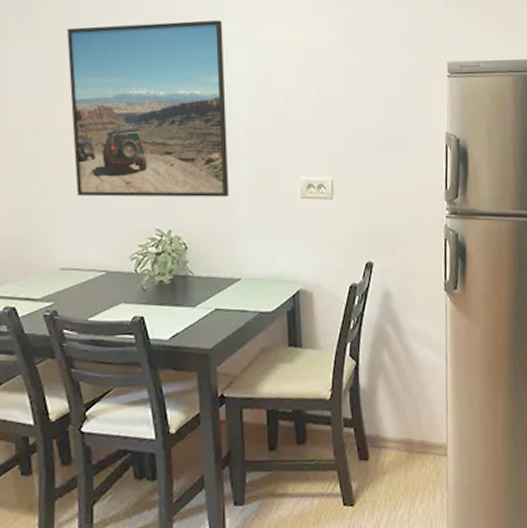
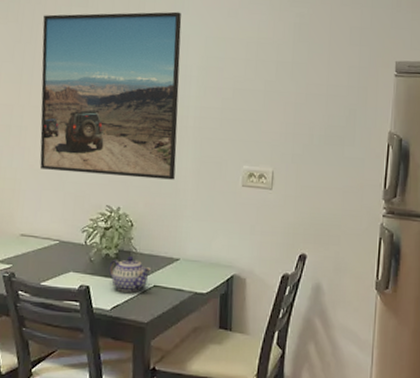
teapot: none [164,281,211,319] -> present [108,256,151,293]

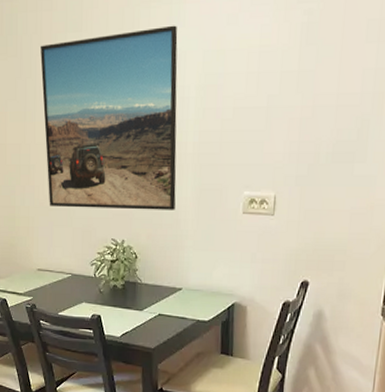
teapot: present [108,256,151,293] -> none [117,287,155,321]

